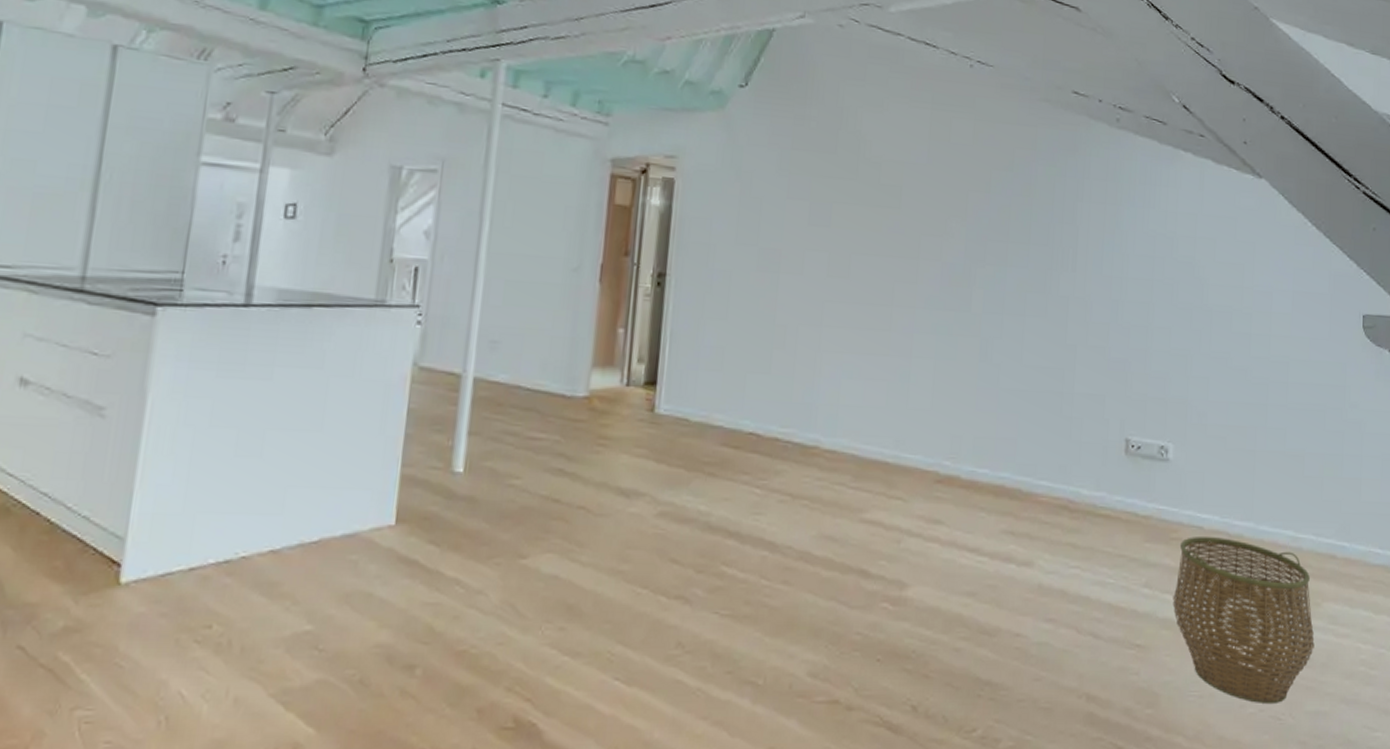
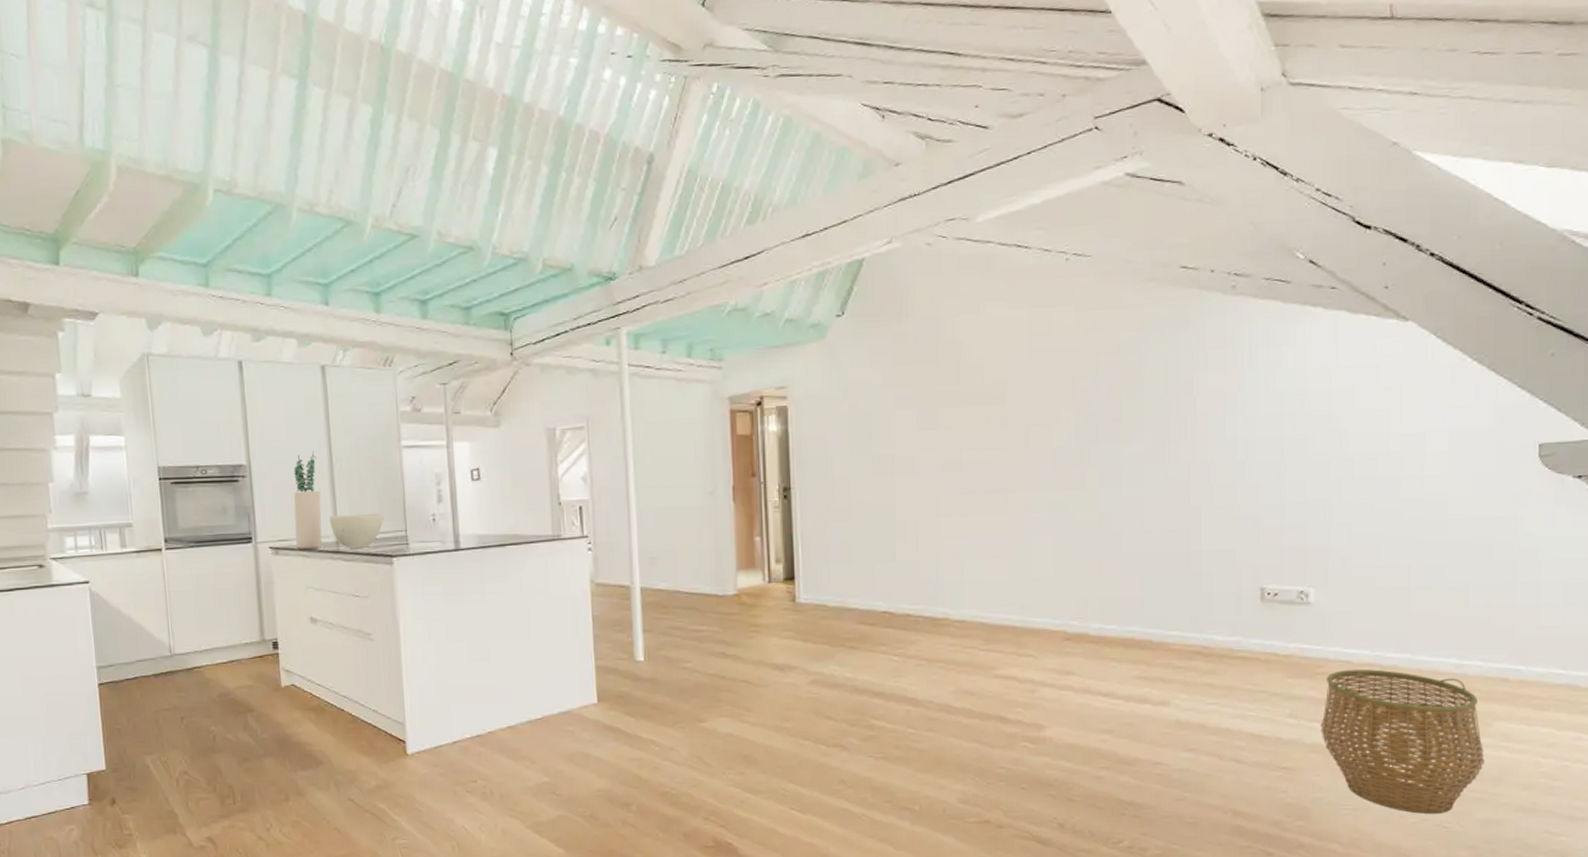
vase: none [22,152,80,284] -> present [293,451,323,550]
bowl: none [77,241,157,289] -> present [328,513,384,548]

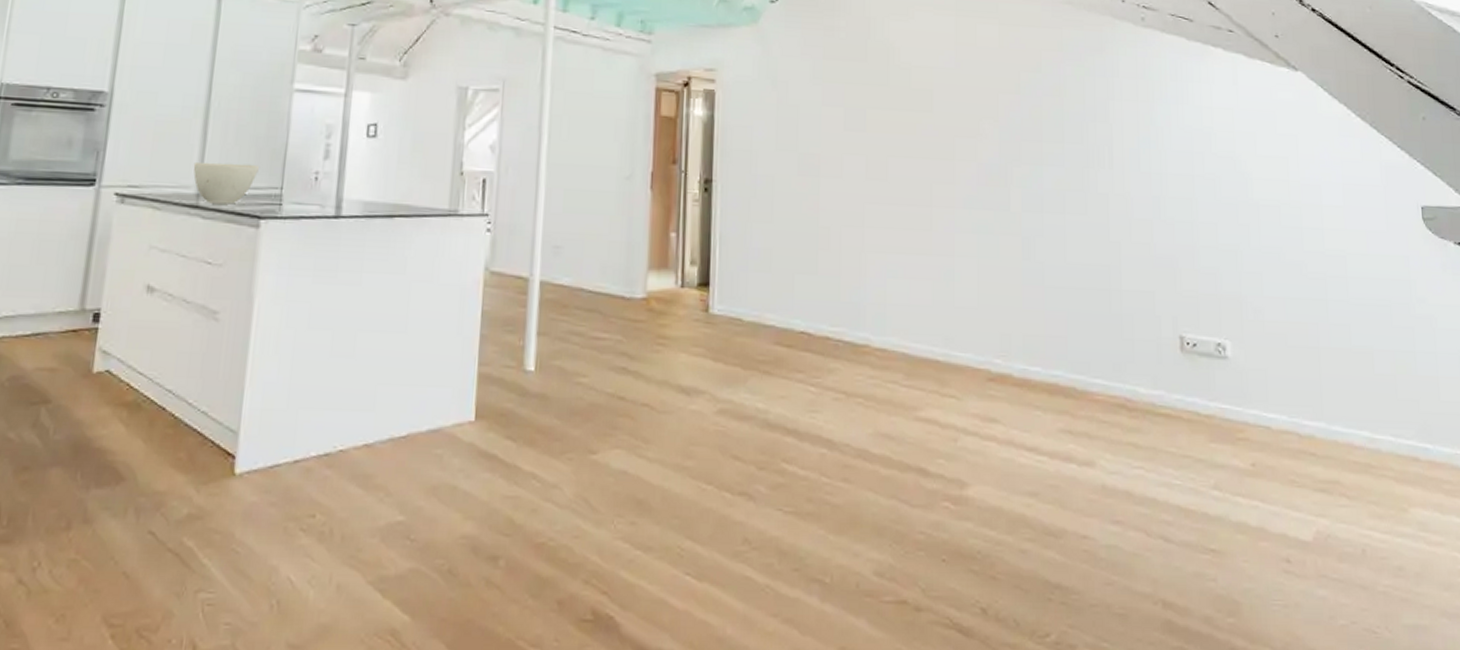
vase: present [293,451,323,550] -> none [148,84,193,201]
basket: present [1320,669,1485,814] -> none [1245,437,1406,615]

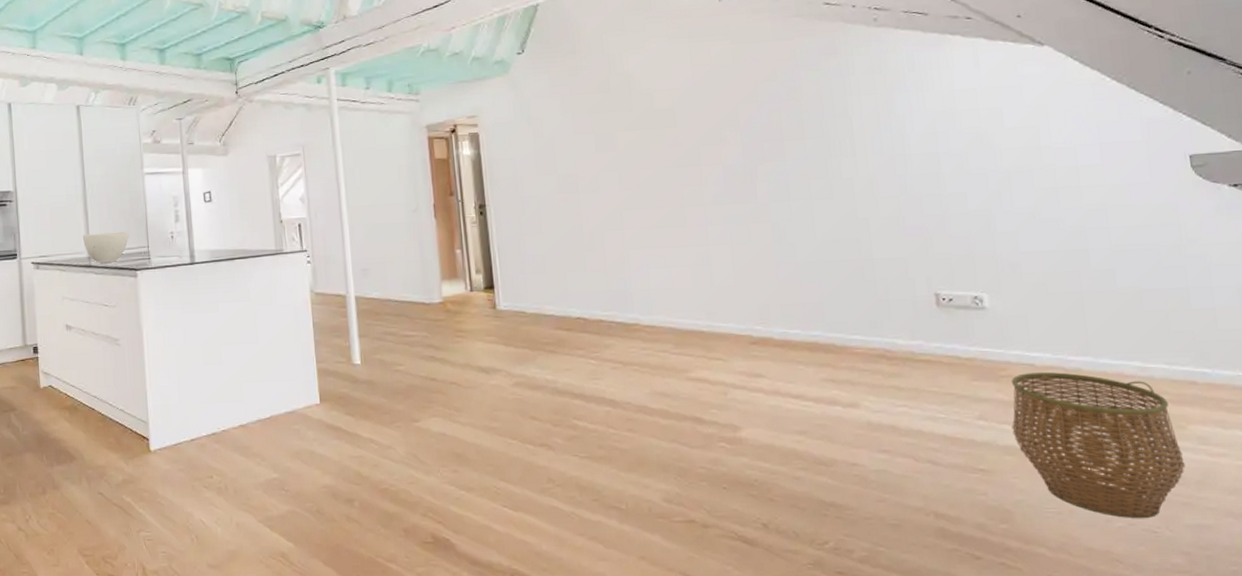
basket: none [1245,437,1406,615] -> present [1011,372,1185,518]

